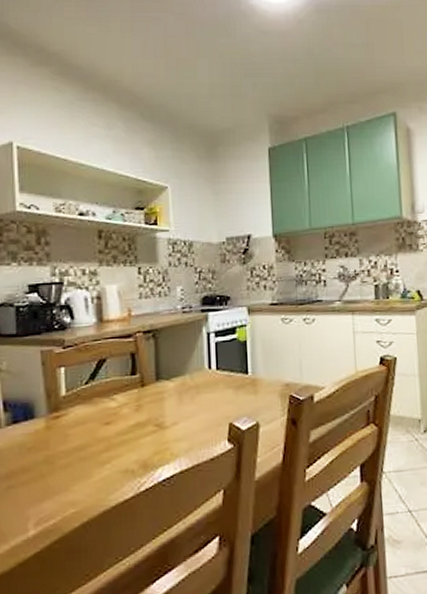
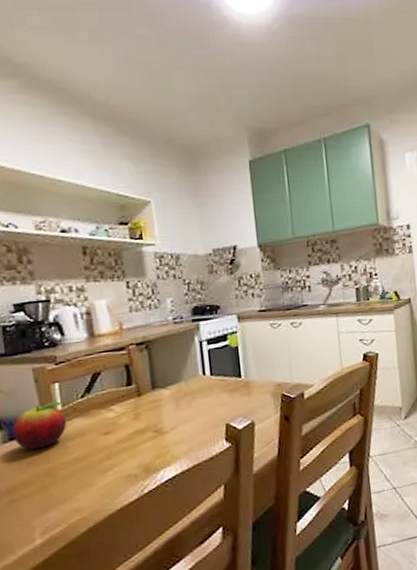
fruit: none [17,386,68,435] -> present [13,401,66,450]

